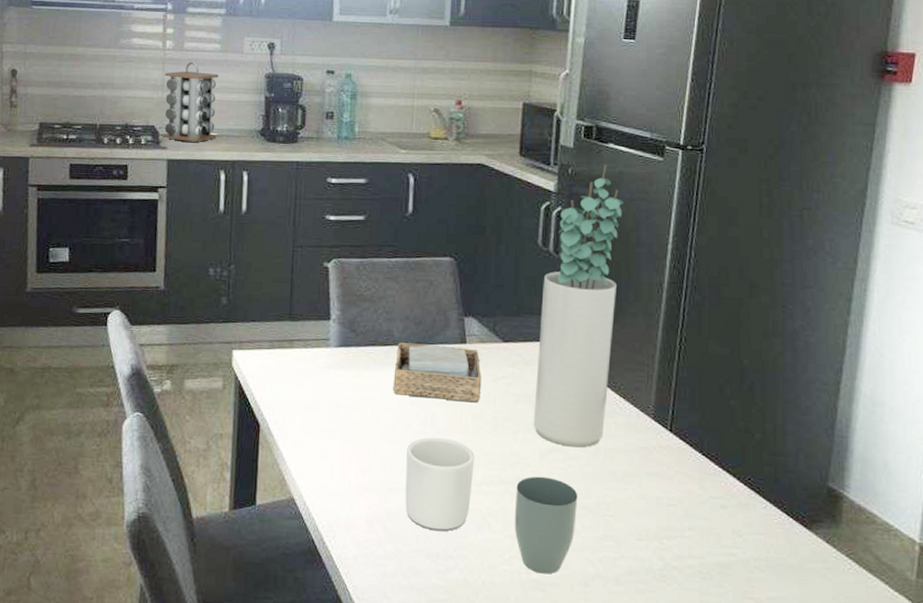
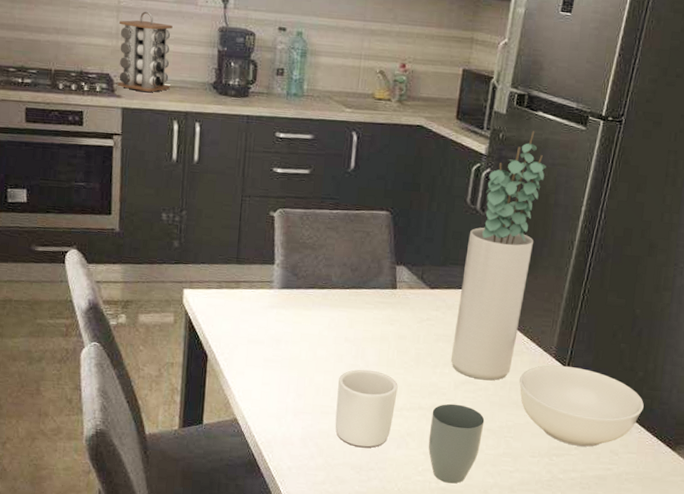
napkin holder: present [393,342,482,403] -> none [329,286,409,341]
bowl: none [615,428,766,527] -> present [519,365,644,447]

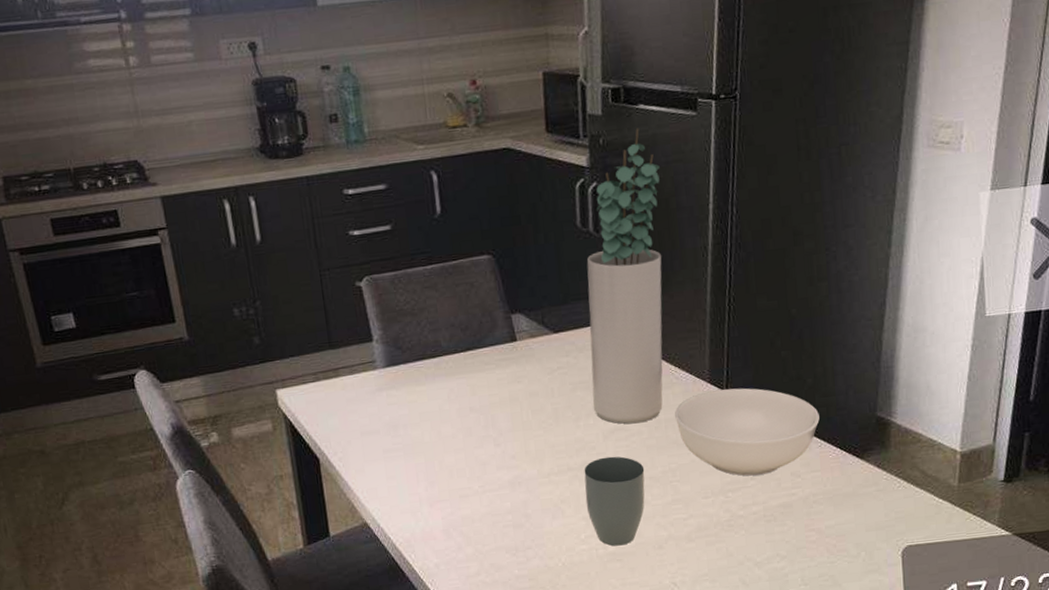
spice rack: present [117,11,173,92] -> none [135,78,211,174]
mug: present [335,369,398,448] -> none [472,438,542,527]

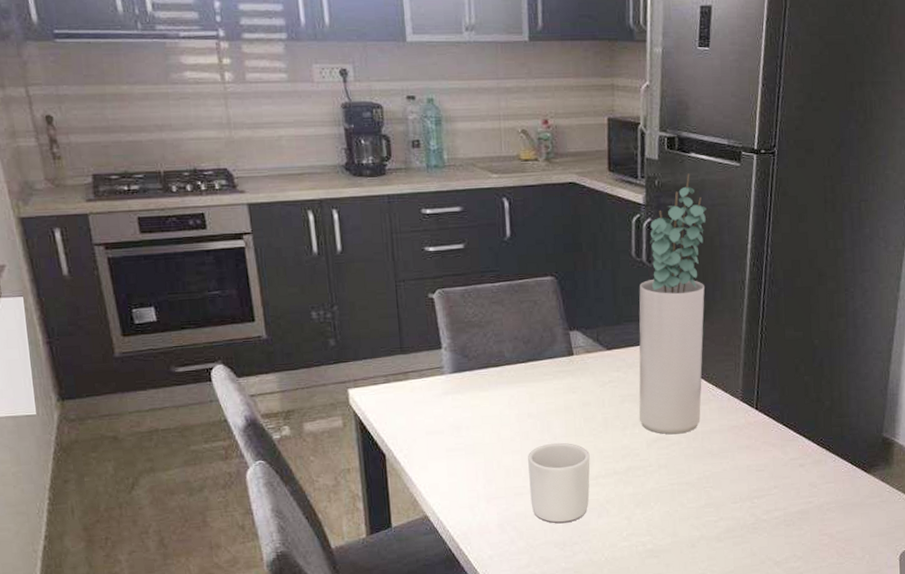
mug: none [472,438,542,527] -> present [528,442,590,524]
mug: present [584,456,645,546] -> none [628,463,682,544]
bowl: present [675,387,820,476] -> none [711,406,835,485]

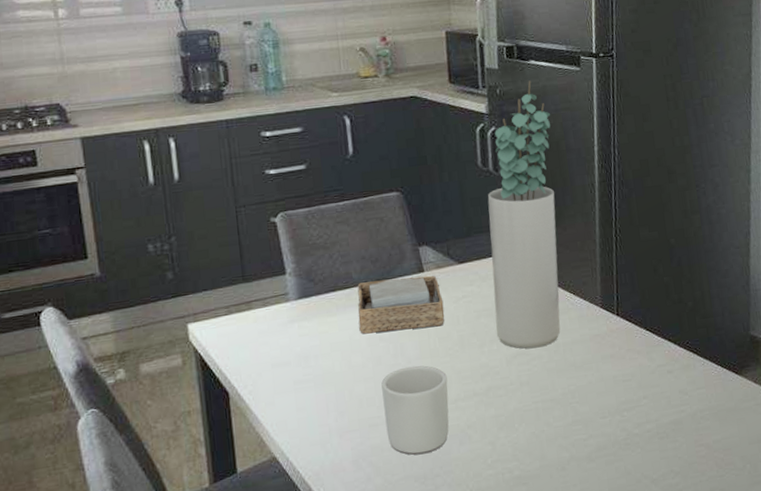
napkin holder: none [509,359,591,410] -> present [357,275,445,335]

